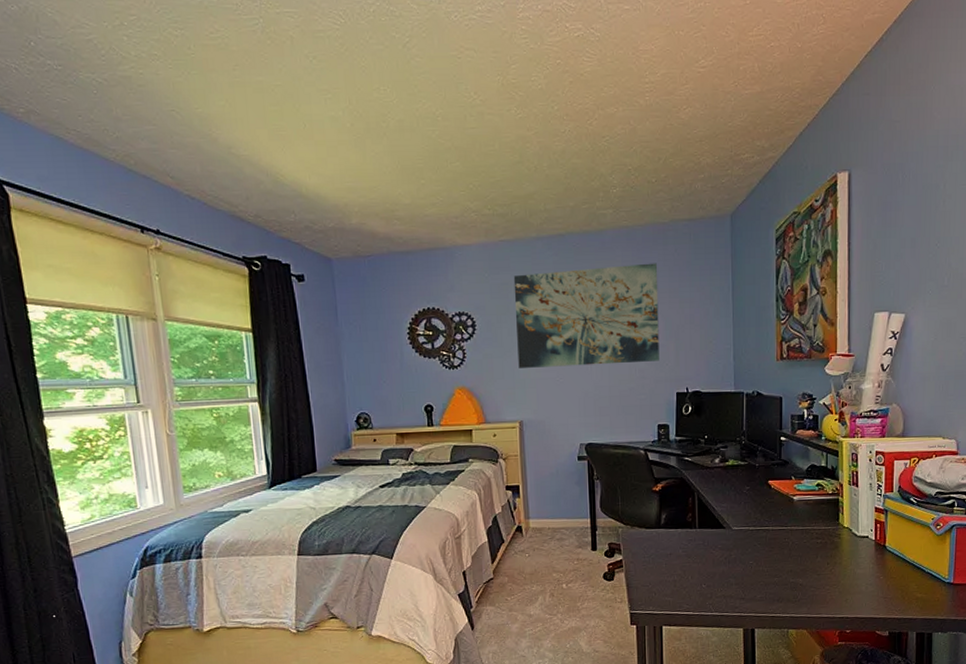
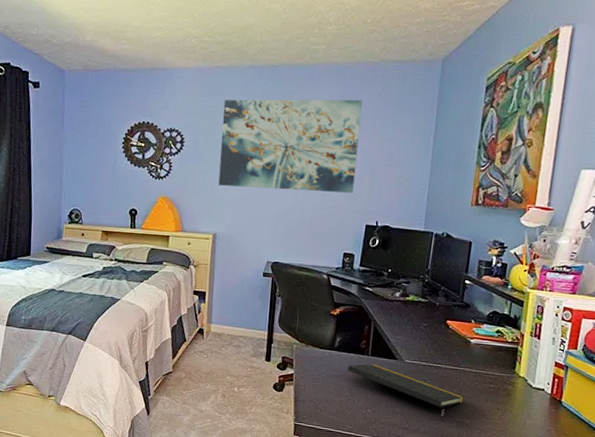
notepad: none [677,536,794,585] -> present [347,363,464,421]

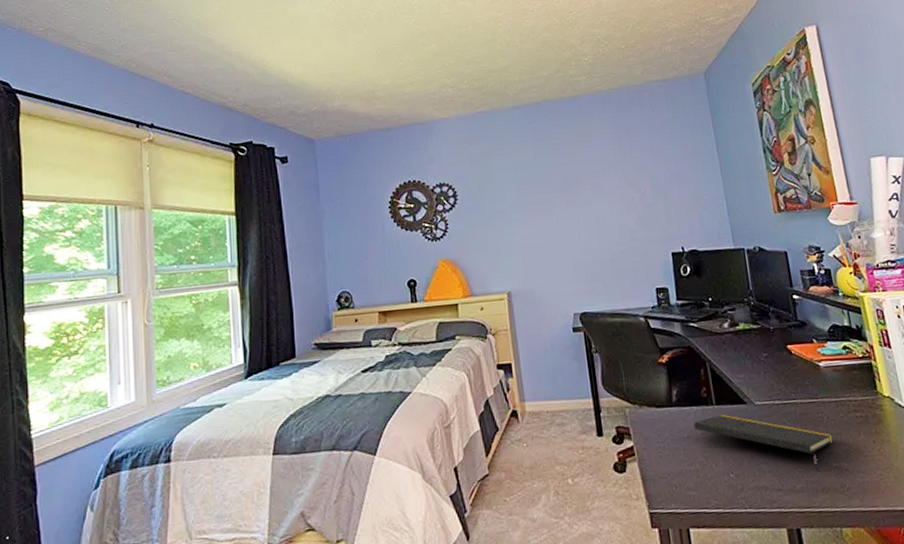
wall art: present [218,99,363,193] -> none [492,123,649,236]

